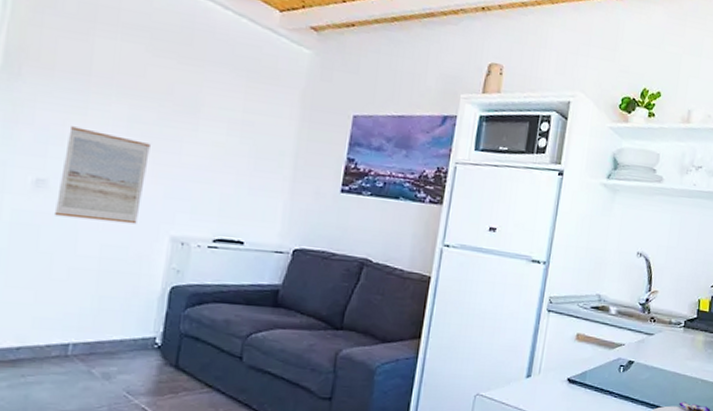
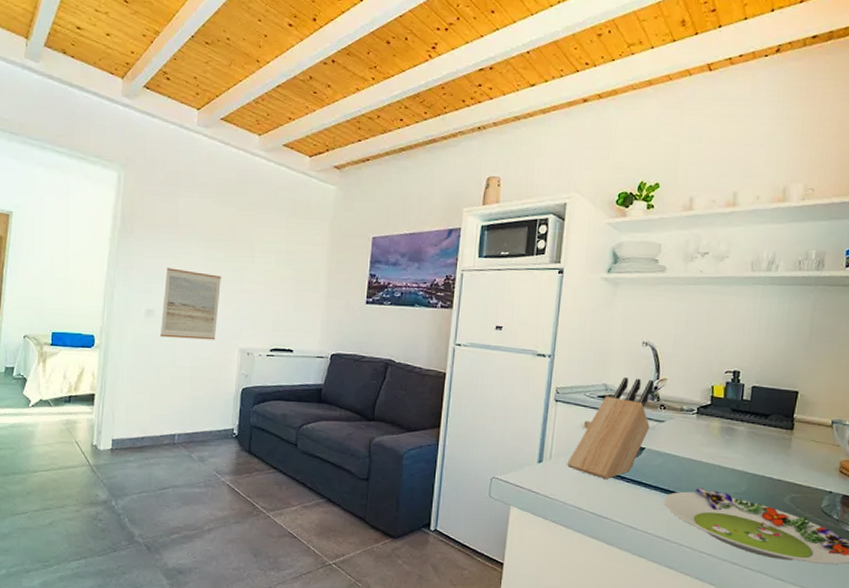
knife block: none [556,288,646,395] -> present [567,377,654,480]

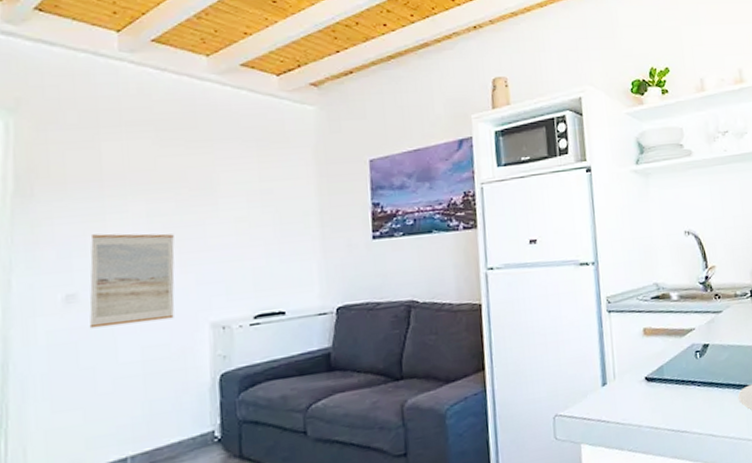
knife block: present [567,377,654,480] -> none [633,269,709,389]

